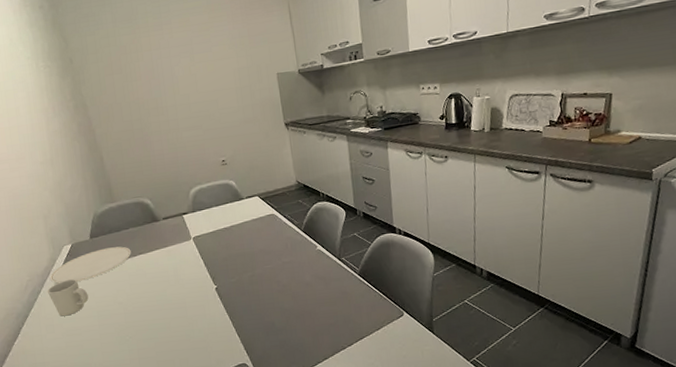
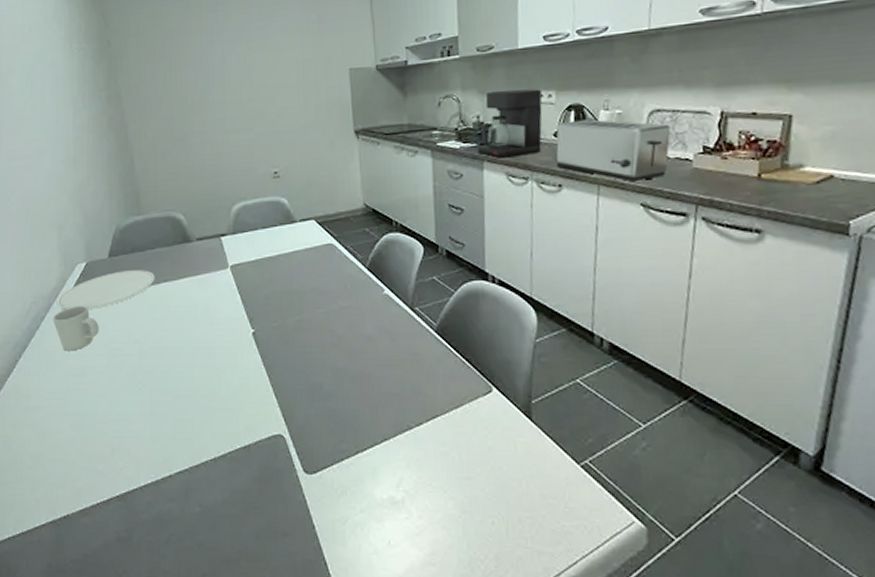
coffee maker: none [382,82,431,139] -> present [477,89,543,158]
toaster: none [441,104,526,151] -> present [555,119,671,183]

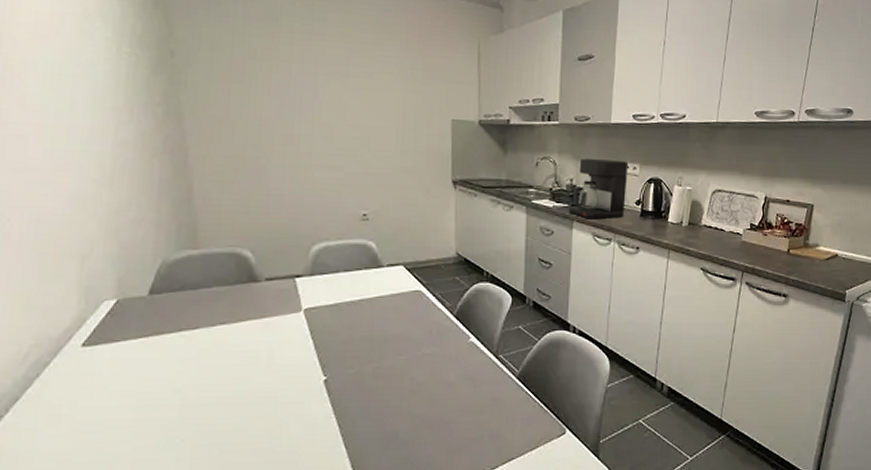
mug: present [53,305,99,351] -> none [62,349,128,403]
plate: present [57,270,155,309] -> none [69,310,209,354]
toaster: present [555,119,671,183] -> none [635,192,728,250]

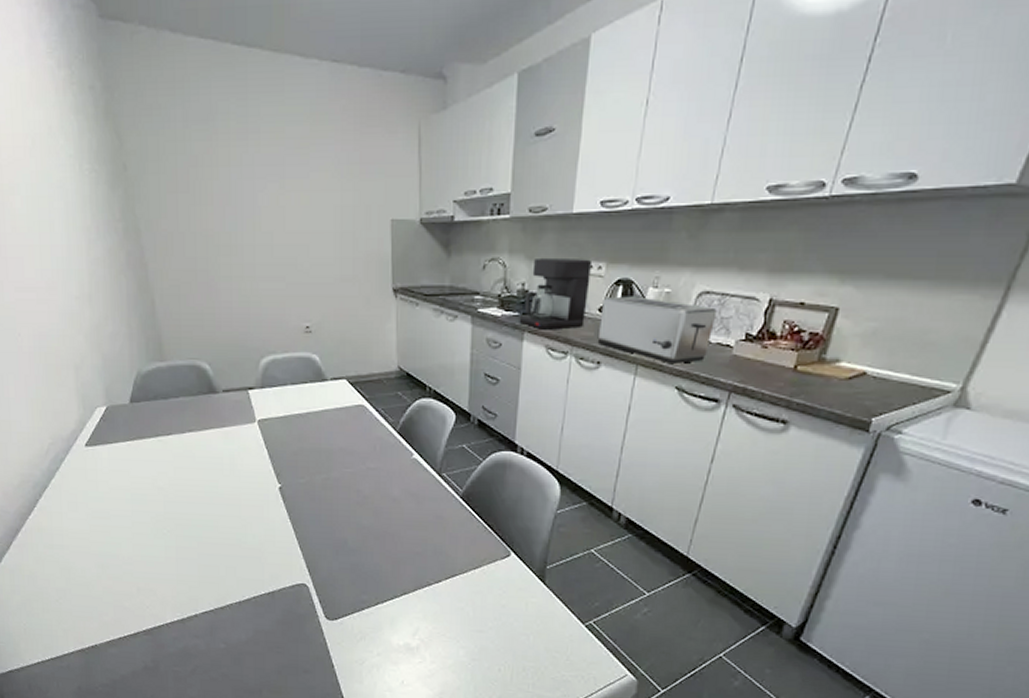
toaster: none [635,192,728,250] -> present [597,296,717,365]

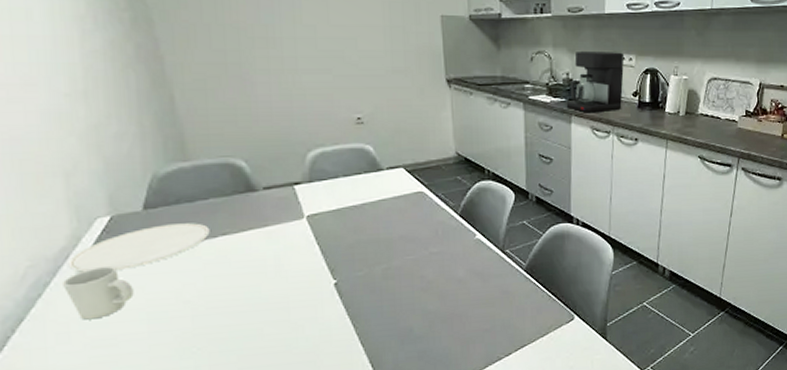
mug: none [73,449,122,494] -> present [63,265,134,320]
plate: none [76,417,179,454] -> present [68,223,210,272]
toaster: present [597,296,717,365] -> none [633,83,723,138]

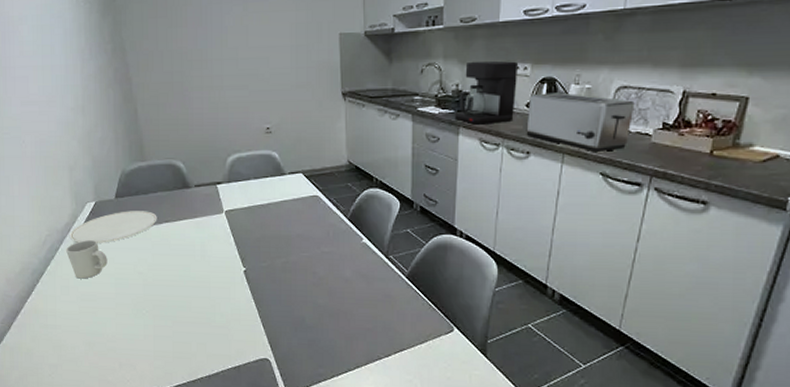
toaster: none [633,83,723,138] -> present [526,92,635,153]

